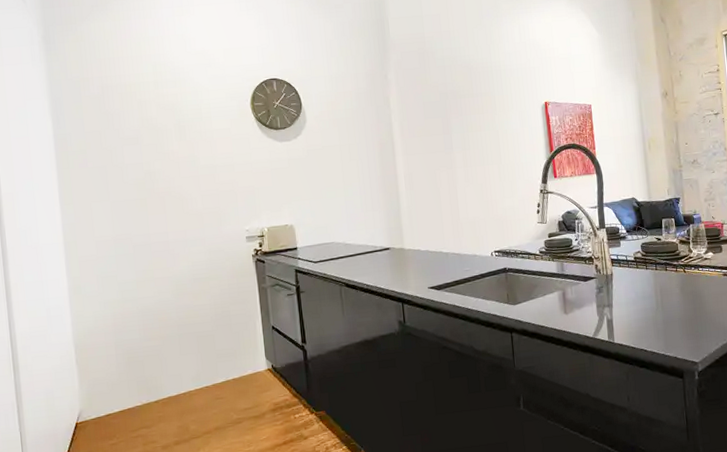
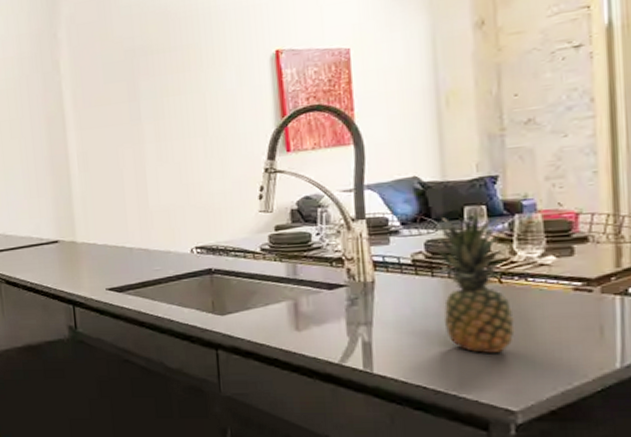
fruit: none [645,224,694,323] -> present [431,214,515,353]

